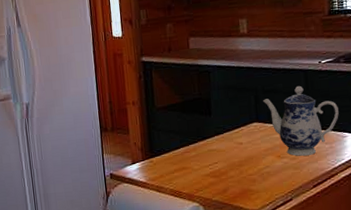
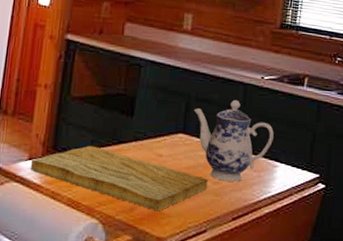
cutting board: none [134,144,287,190] -> present [30,145,208,212]

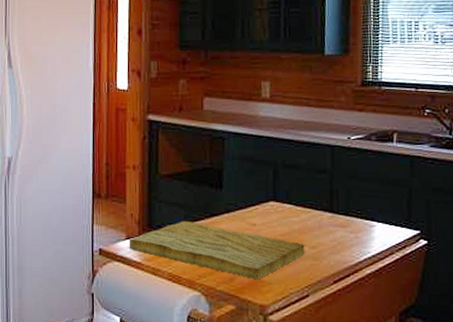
teapot: present [193,99,274,182] -> none [282,162,367,245]

